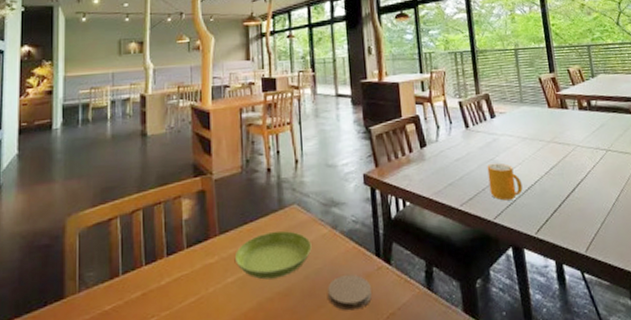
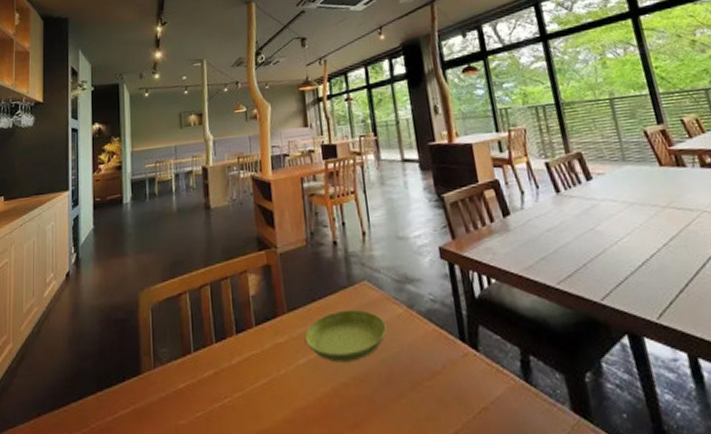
coaster: present [328,274,372,311] -> none [407,360,459,403]
mug: present [487,163,523,201] -> none [586,233,635,278]

